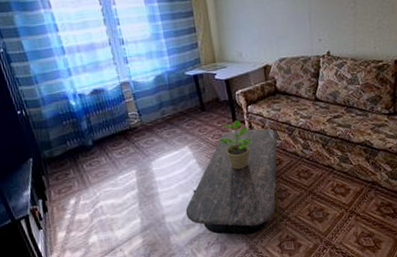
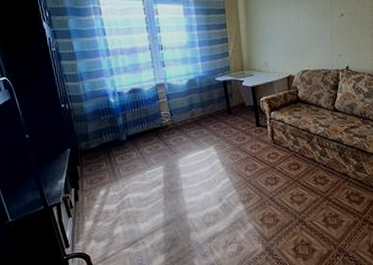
coffee table: present [185,128,281,236] -> none [207,134,297,237]
potted plant: present [218,119,252,169] -> none [242,124,273,171]

